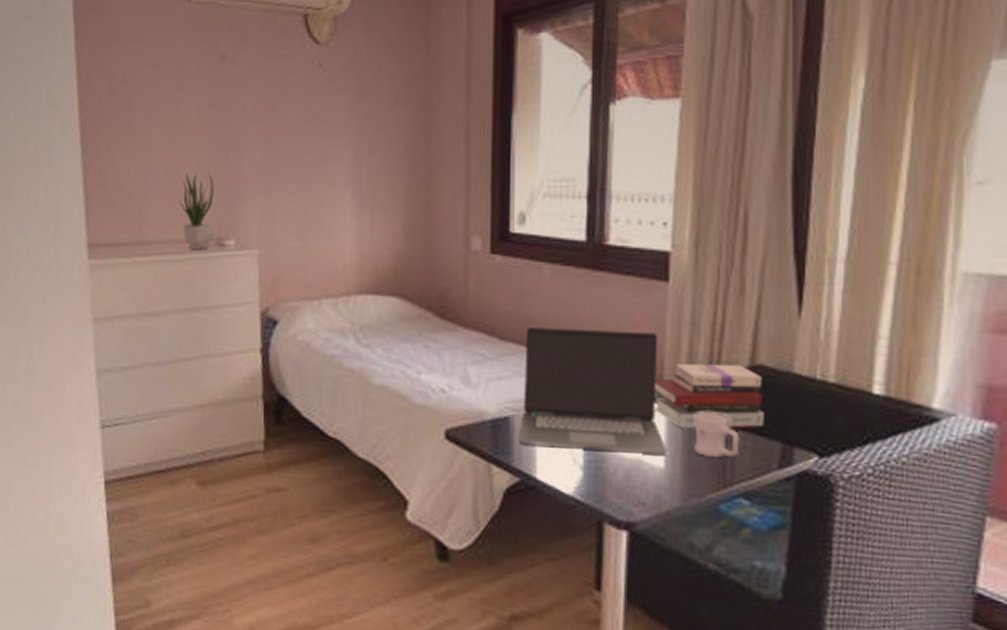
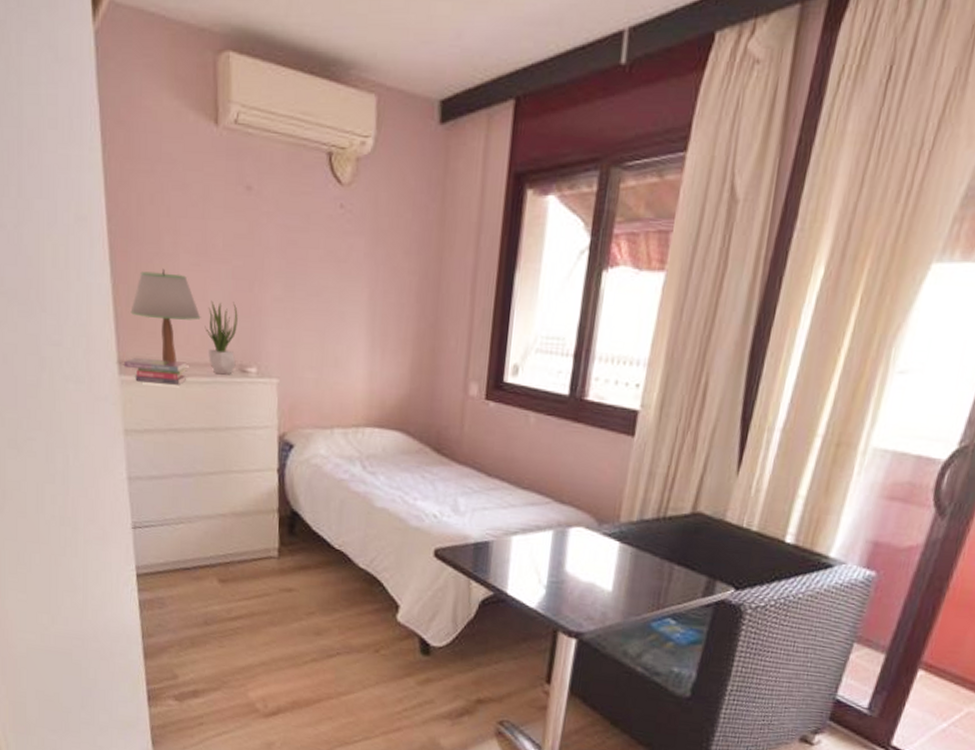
books: none [94,240,160,266] -> present [124,358,187,386]
table lamp: none [101,145,175,242] -> present [130,268,201,363]
laptop: present [519,328,667,455] -> none [495,467,620,581]
books: present [655,363,764,431] -> none [610,507,700,566]
mug: present [694,411,740,458] -> none [637,547,676,586]

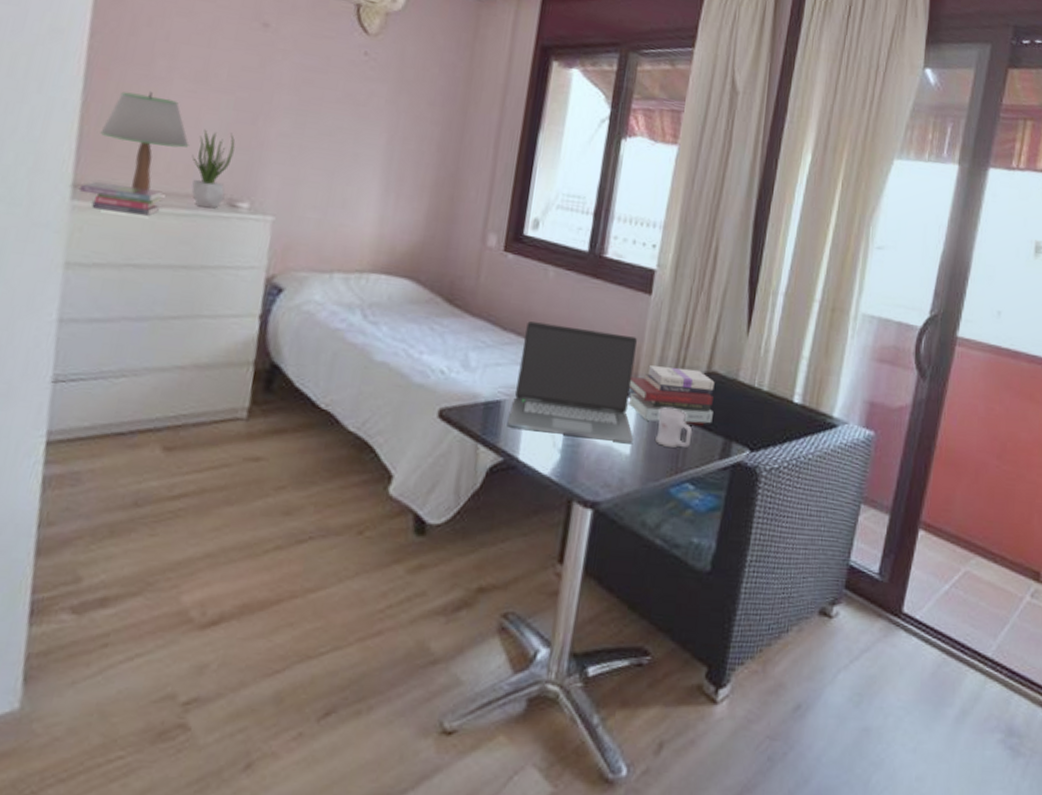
laptop: none [495,467,620,581] -> present [507,321,638,443]
books: none [610,507,700,566] -> present [628,365,715,426]
mug: none [637,547,676,586] -> present [655,407,693,449]

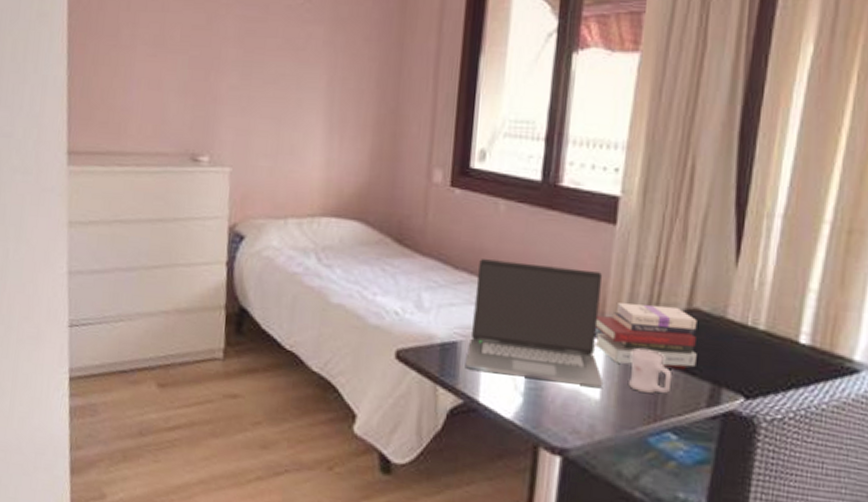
books: present [80,182,163,217] -> none [73,148,137,176]
table lamp: present [100,91,189,191] -> none [84,60,155,152]
potted plant: present [191,129,236,209] -> none [158,90,193,164]

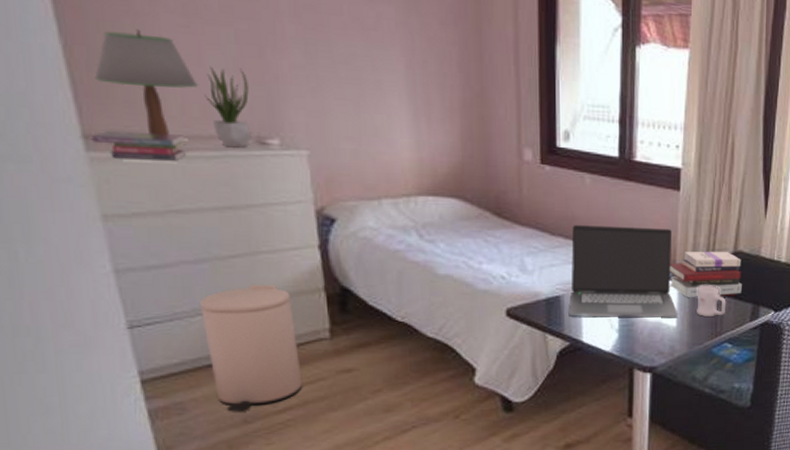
books: none [73,148,137,176] -> present [92,131,186,162]
table lamp: none [84,60,155,152] -> present [94,29,198,136]
pedal bin: none [122,296,196,423] -> present [199,284,303,412]
potted plant: none [158,90,193,164] -> present [204,66,252,148]

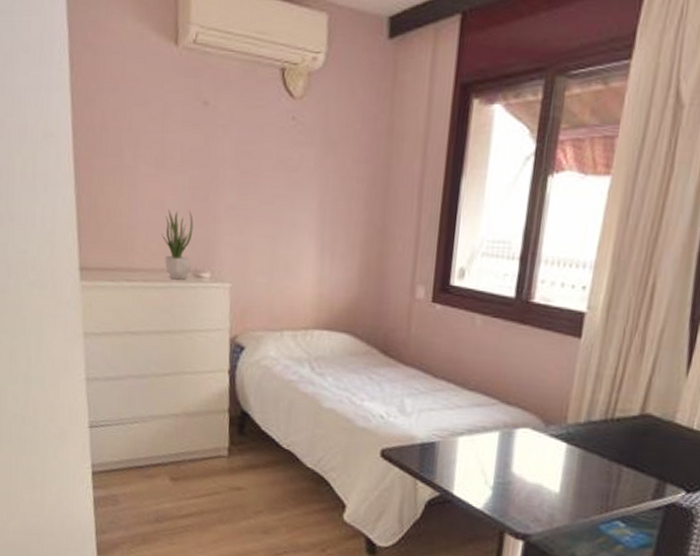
books: present [92,131,186,162] -> none [85,264,144,291]
table lamp: present [94,29,198,136] -> none [92,180,158,269]
pedal bin: present [199,284,303,412] -> none [137,400,203,511]
laptop: present [568,225,678,318] -> none [442,369,567,482]
books: present [670,251,742,297] -> none [557,408,649,468]
mug: present [697,285,727,317] -> none [585,449,624,489]

